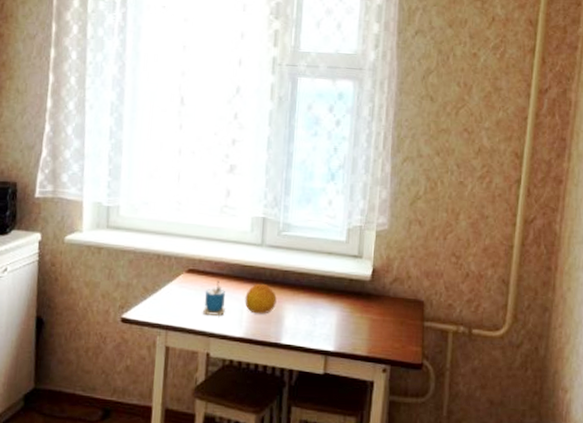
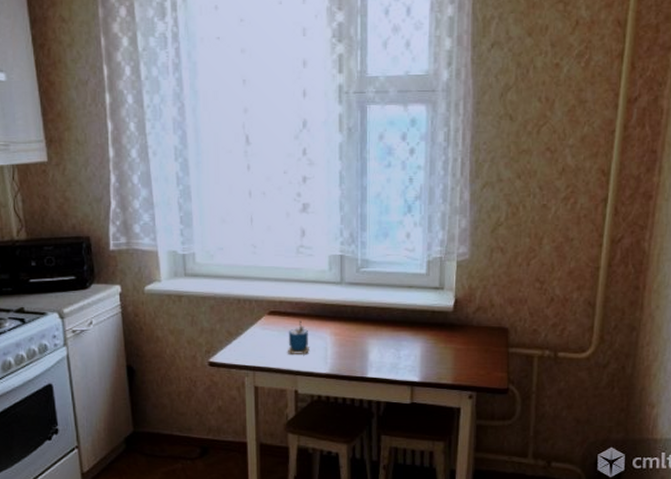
fruit: present [245,283,277,314] -> none [328,320,360,350]

